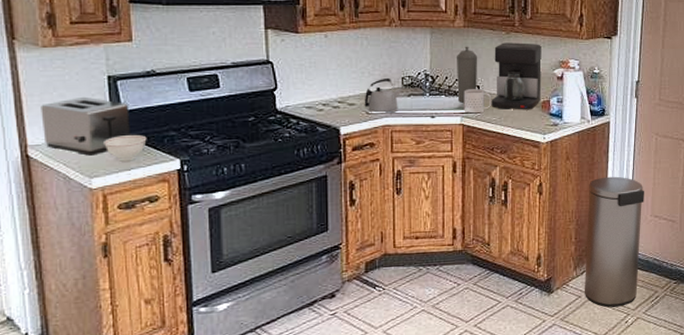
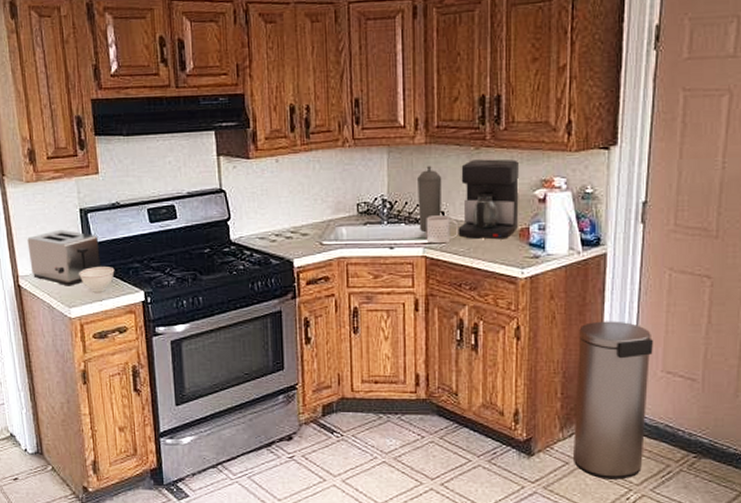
kettle: present [364,77,403,113] -> none [317,204,359,244]

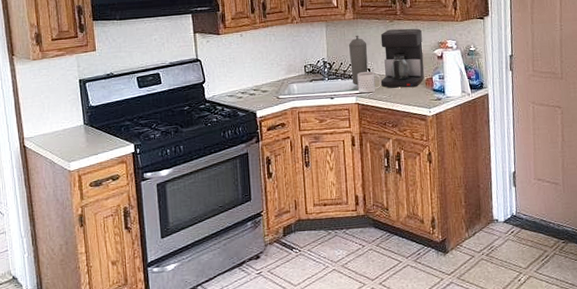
toaster: present [27,229,102,286] -> none [33,97,98,144]
bowl: present [79,267,115,292] -> none [78,126,109,148]
pedal bin: present [574,321,653,480] -> none [474,143,528,267]

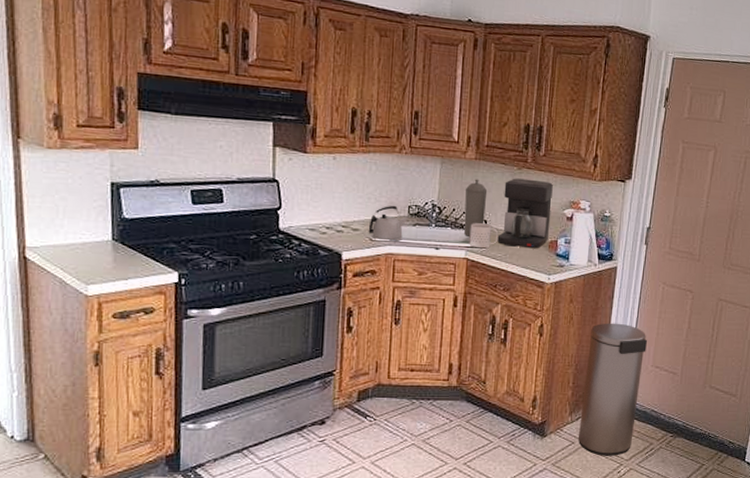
kettle: none [274,66,306,98] -> present [368,205,409,241]
pedal bin: none [474,143,528,267] -> present [578,323,647,456]

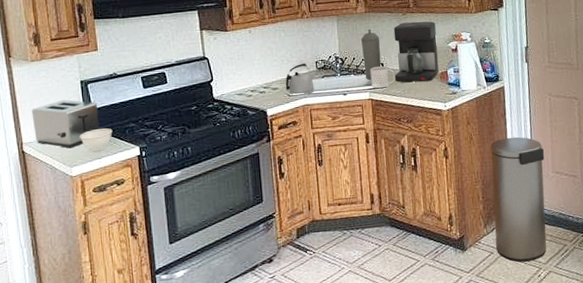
toaster: none [41,201,131,262] -> present [31,99,101,149]
bowl: none [102,244,147,271] -> present [80,128,113,152]

